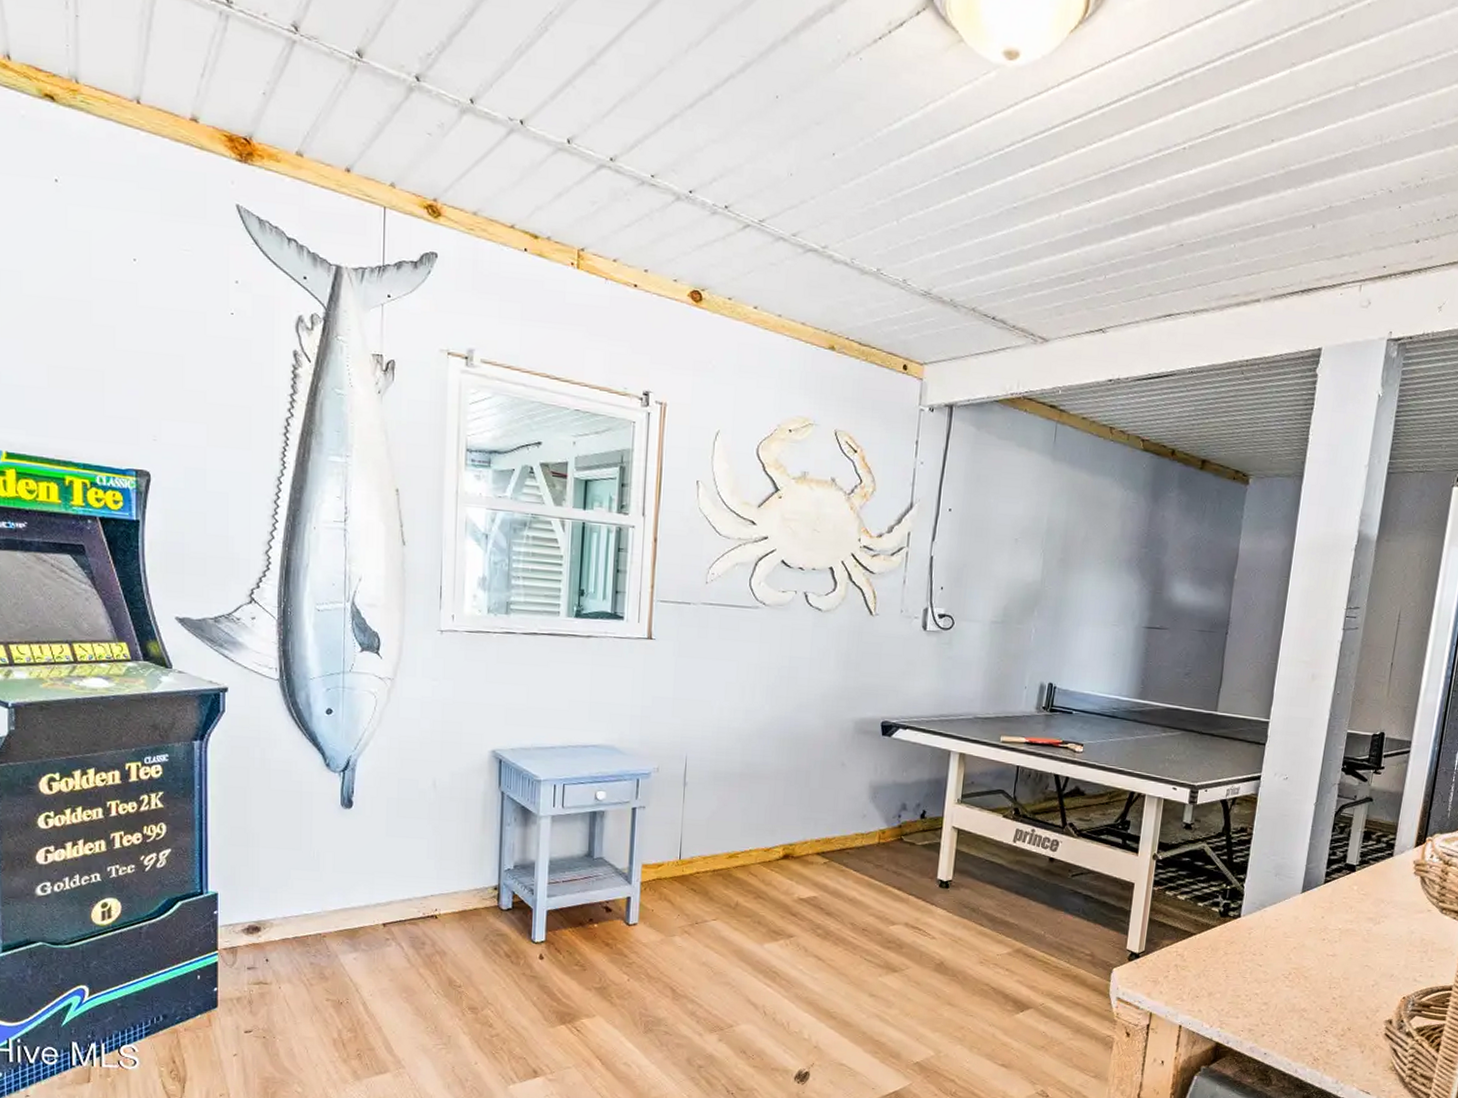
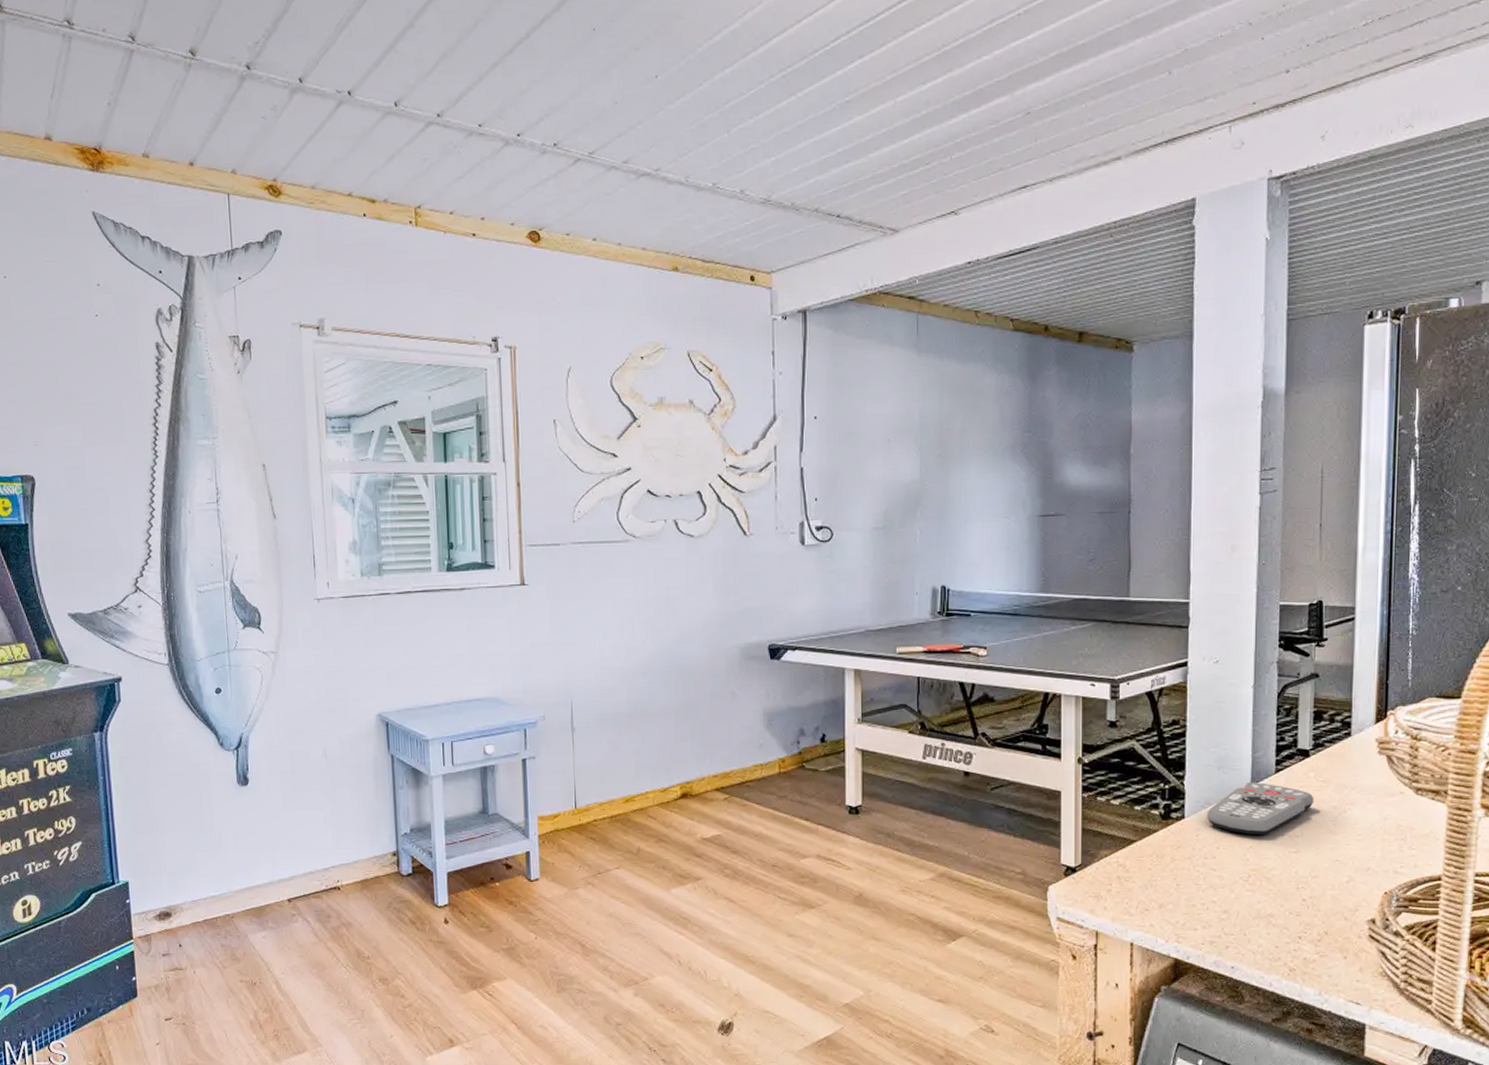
remote control: none [1260,889,1355,937] -> present [1207,781,1314,835]

